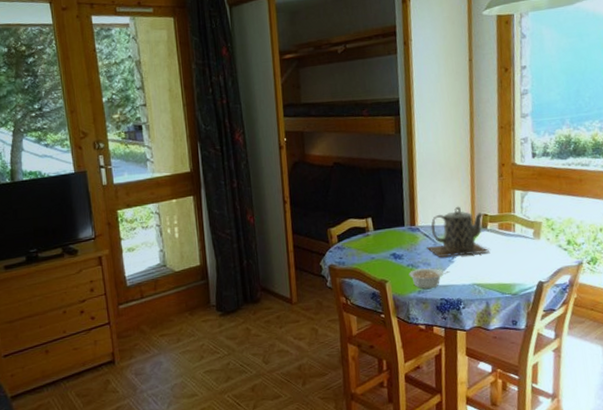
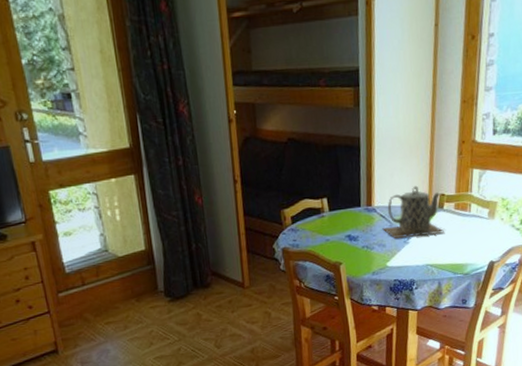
legume: present [409,268,450,289] -> none [363,249,405,270]

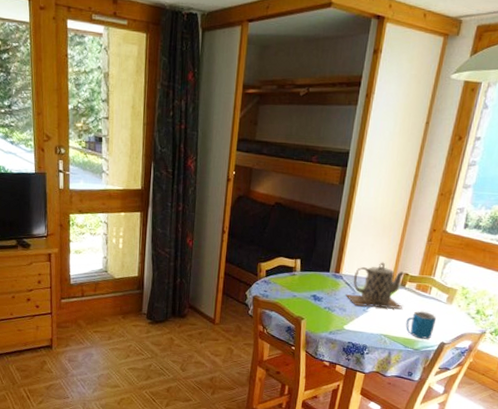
mug: none [451,231,482,262] -> present [406,311,437,339]

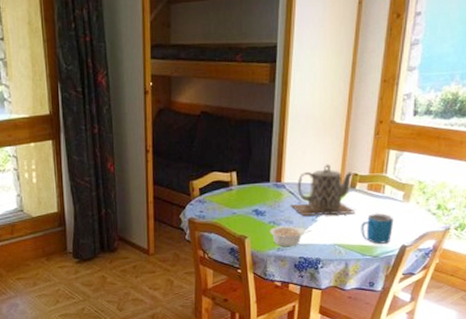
legume: none [324,312,363,332] -> present [269,226,312,246]

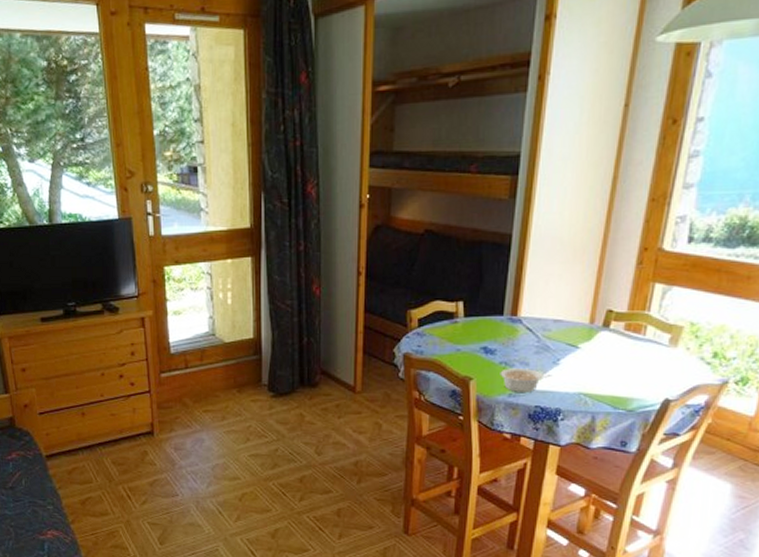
teapot: present [291,164,356,216] -> none [527,297,608,359]
mug: present [361,213,394,244] -> none [613,359,657,396]

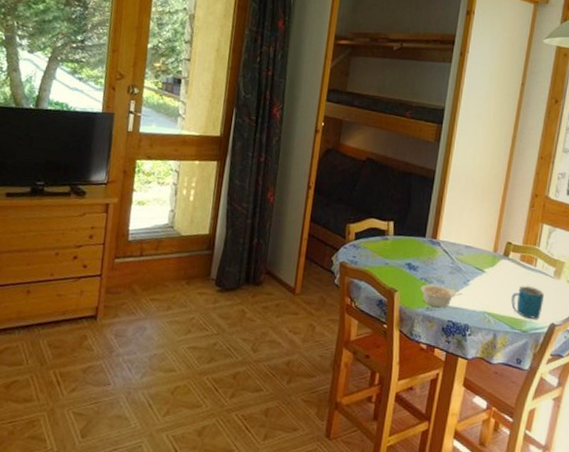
mug: none [613,359,657,396] -> present [511,286,545,319]

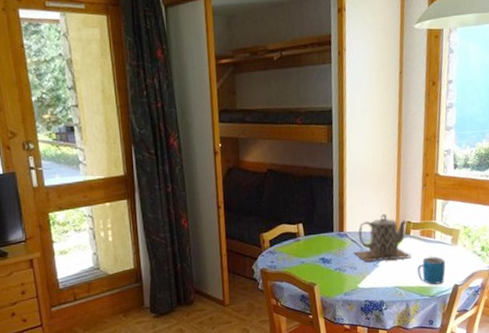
legume: present [420,284,463,308] -> none [336,272,375,291]
teapot: none [444,228,508,283] -> present [354,213,412,262]

